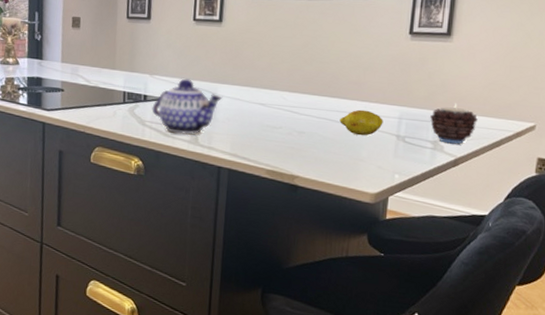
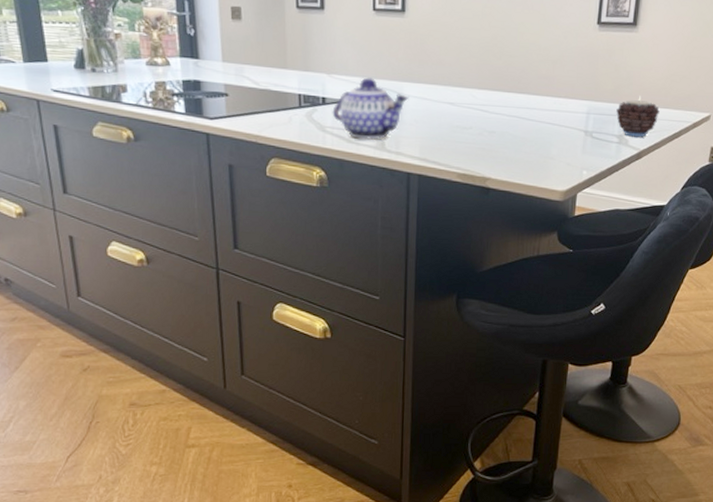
fruit: present [339,109,383,136] -> none [530,105,572,133]

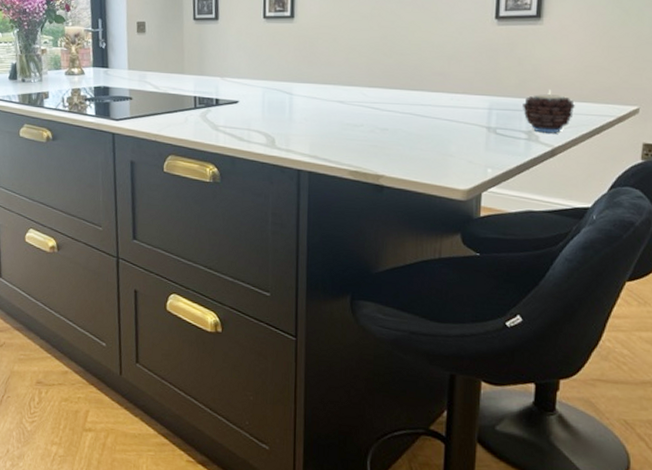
teapot: present [332,77,409,140] -> none [224,79,299,138]

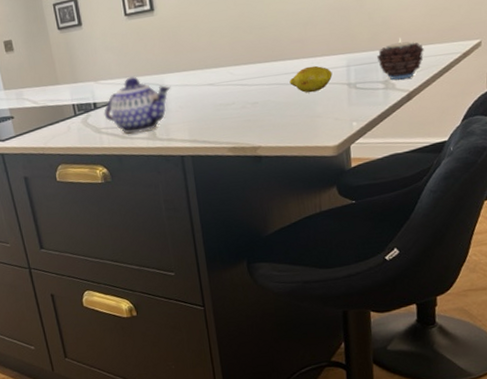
teapot: none [224,79,299,138] -> present [104,76,171,134]
fruit: none [425,102,472,130] -> present [289,65,333,93]

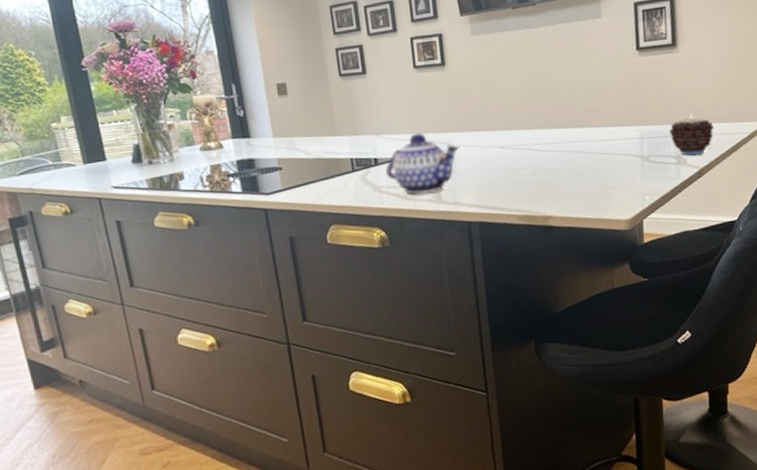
fruit: present [289,65,333,93] -> none [583,135,626,163]

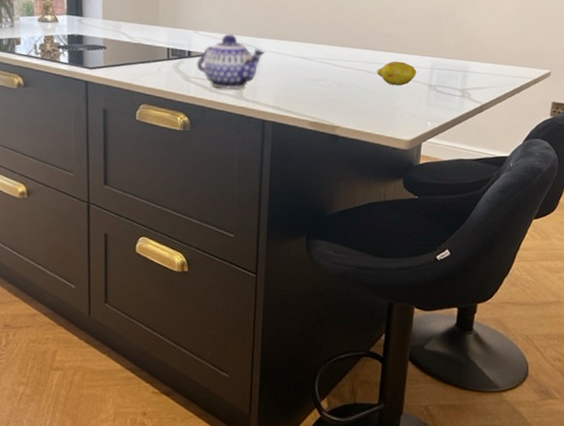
fruit: none [583,135,626,163] -> present [377,61,417,86]
candle: present [669,114,714,156] -> none [459,53,501,92]

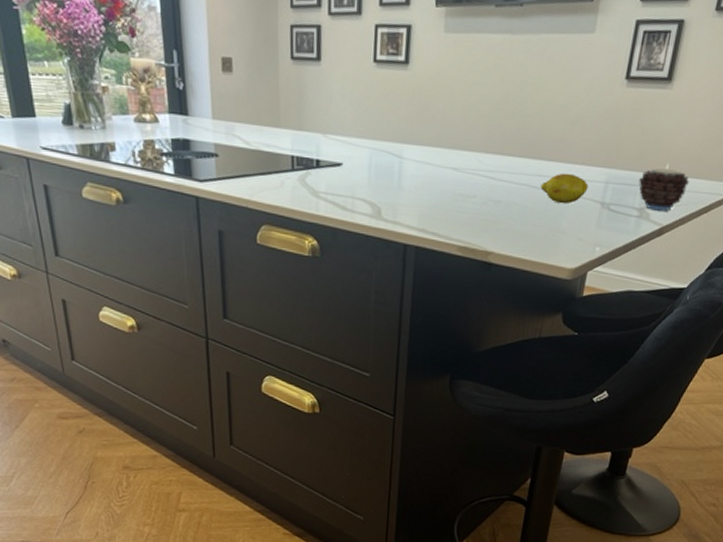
teapot: present [196,34,266,89] -> none [326,138,410,207]
candle: none [459,53,501,92] -> present [639,163,689,211]

